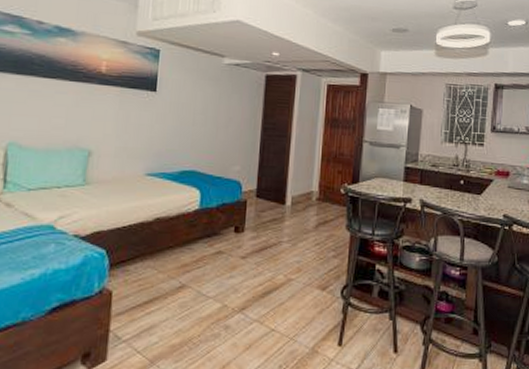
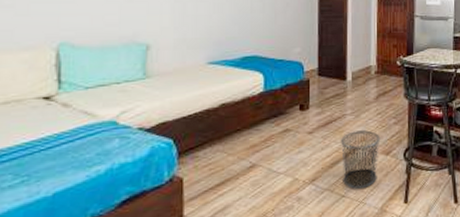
waste bin: none [274,260,318,324] -> present [341,130,381,189]

